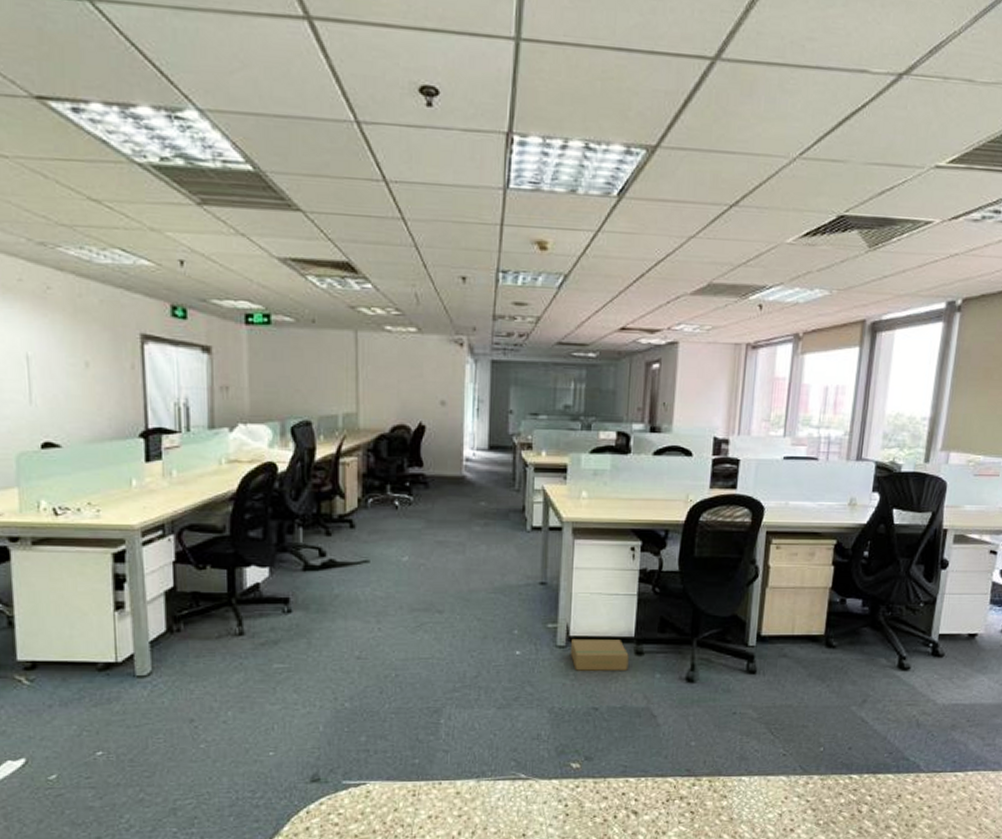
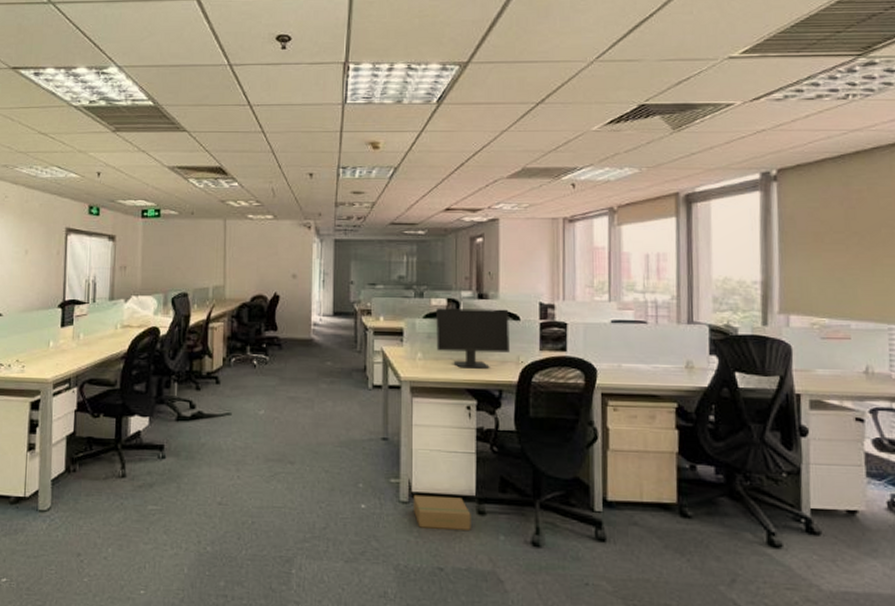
computer monitor: none [602,442,682,508] -> present [436,308,510,369]

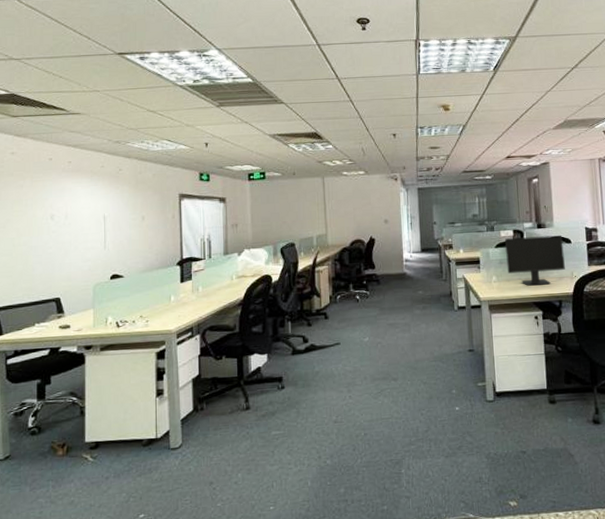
box: present [413,494,471,530] -> none [497,392,545,421]

